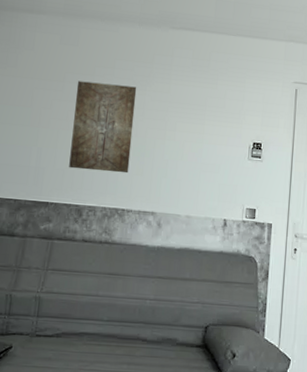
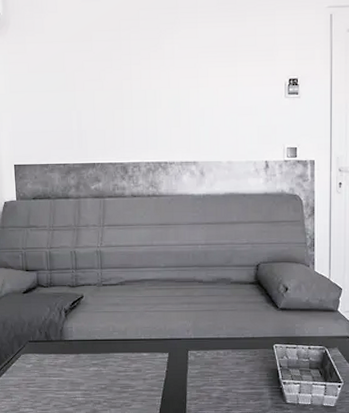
wall art: present [69,81,137,174] -> none [104,36,167,128]

